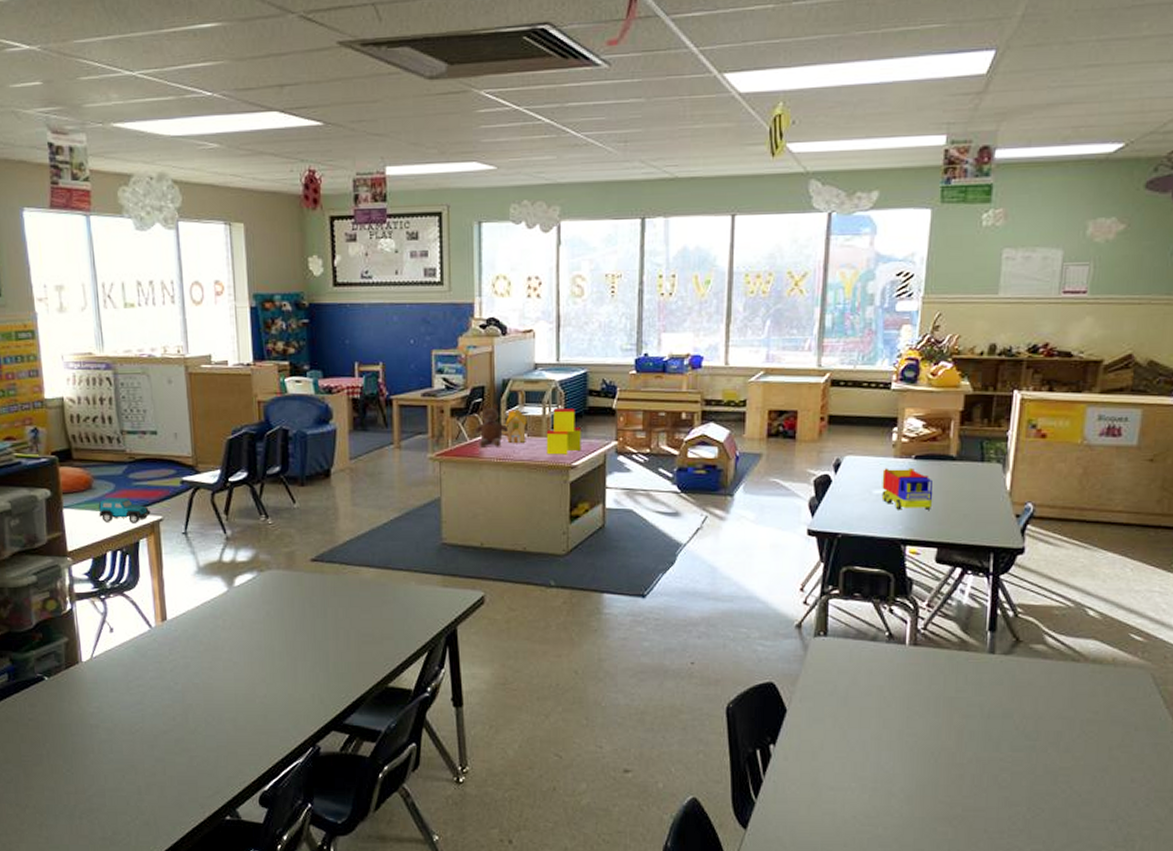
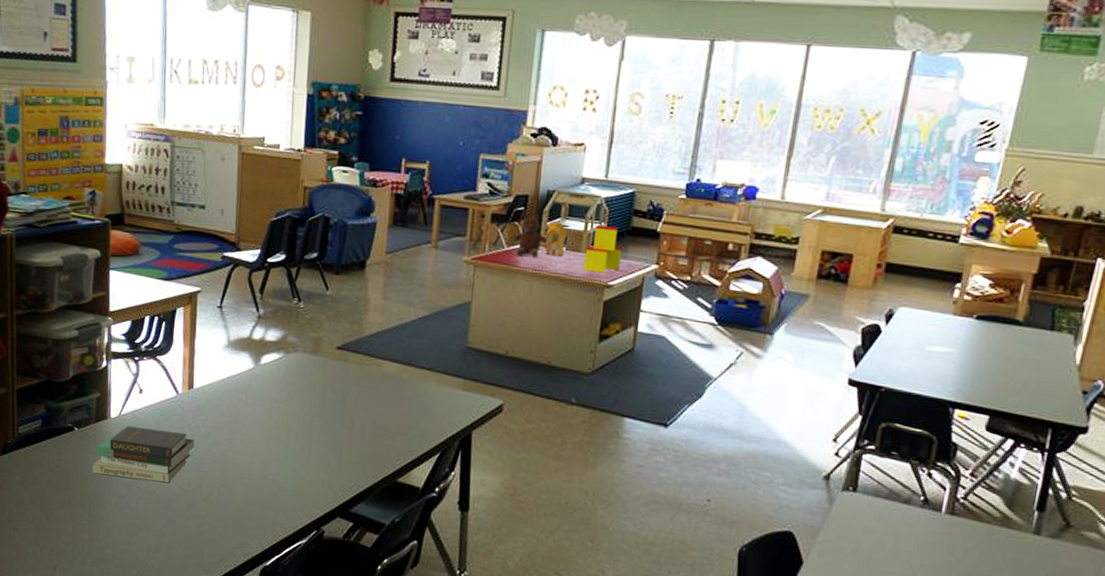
books: none [69,668,176,722] -> present [93,426,195,484]
toy car: present [98,497,151,525] -> none [142,264,190,293]
toy truck: present [881,467,933,510] -> none [934,324,993,374]

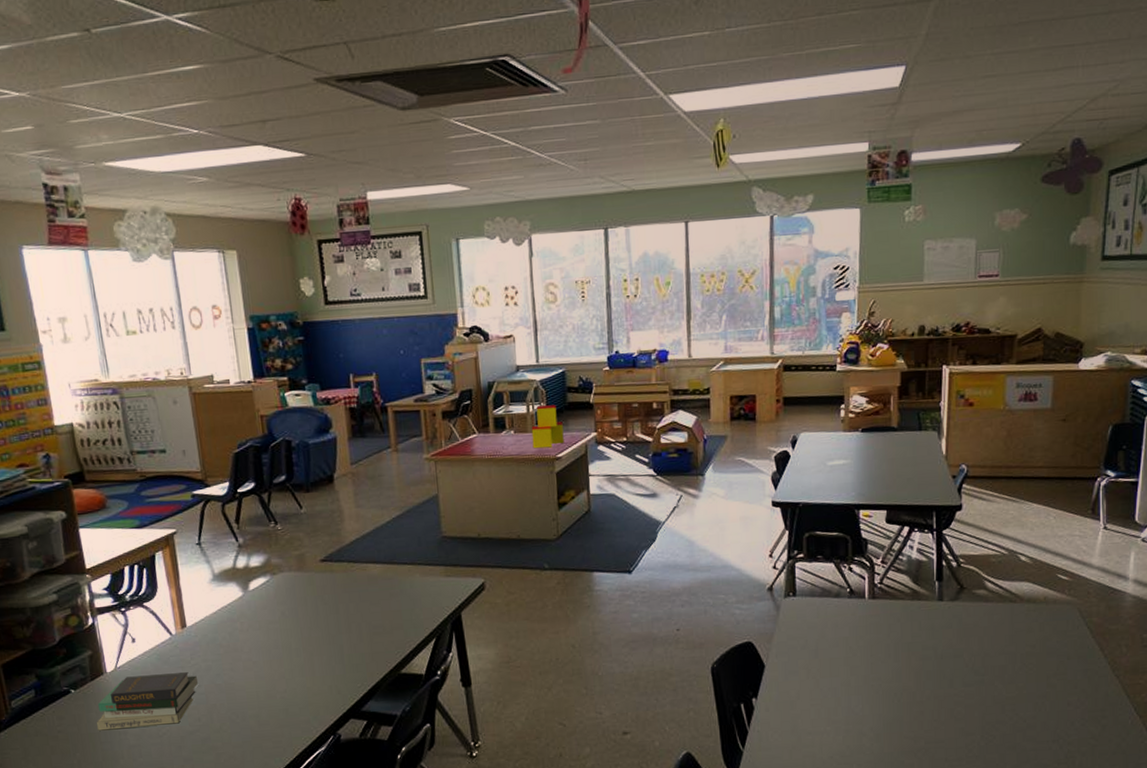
teddy bear: present [512,213,548,258] -> none [465,405,497,446]
toy house: present [540,220,568,257] -> none [490,407,513,441]

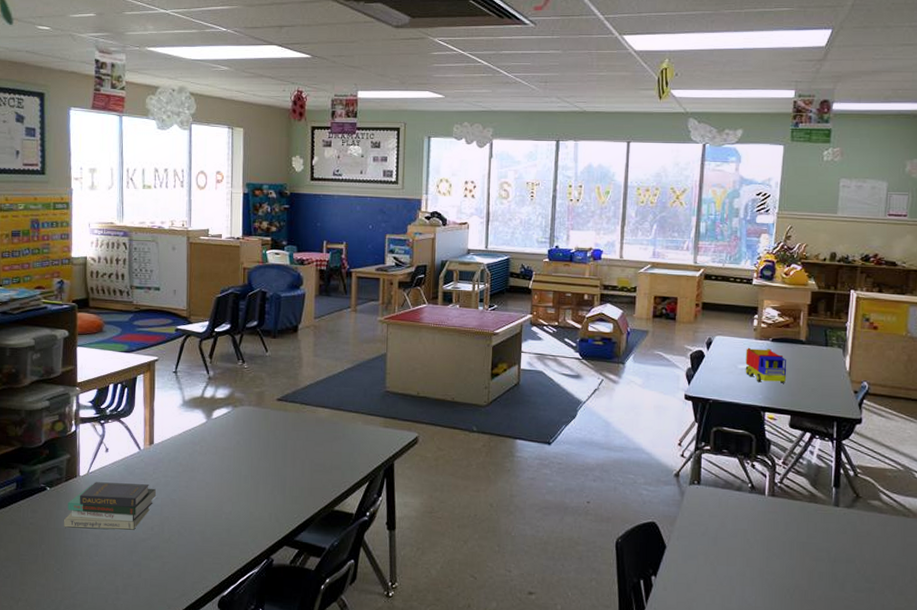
toy blocks: present [531,405,564,449] -> none [474,286,503,324]
toy truck: none [834,439,880,479] -> present [745,347,787,383]

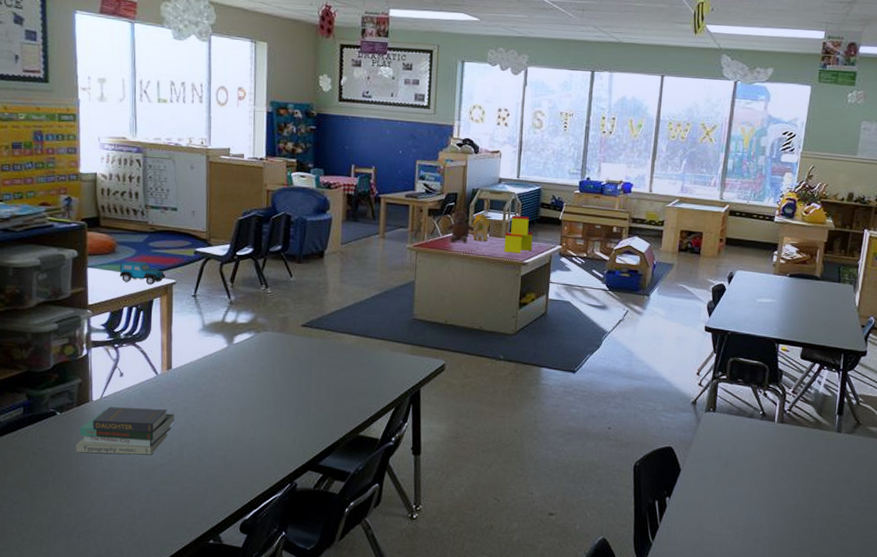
toy car: none [106,340,149,363] -> present [119,261,166,286]
teddy bear: none [417,279,444,315] -> present [446,207,475,243]
toy house: none [439,284,460,313] -> present [469,212,490,242]
toy blocks: none [474,286,503,324] -> present [504,216,533,254]
toy truck: present [745,347,787,383] -> none [762,282,802,317]

